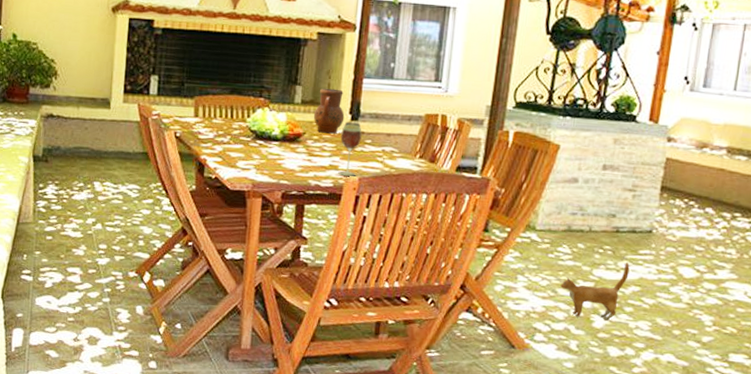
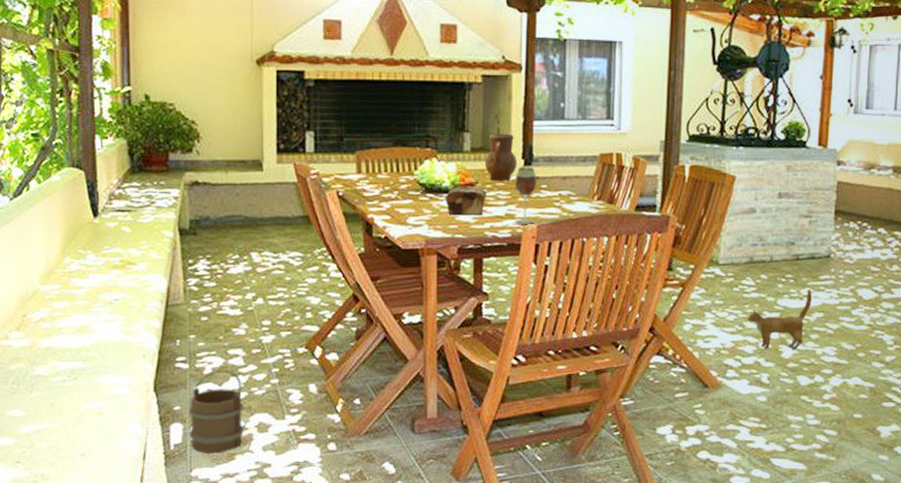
bucket: none [28,284,78,359] -> present [188,369,244,454]
bread loaf: none [273,135,313,165] -> present [445,185,486,216]

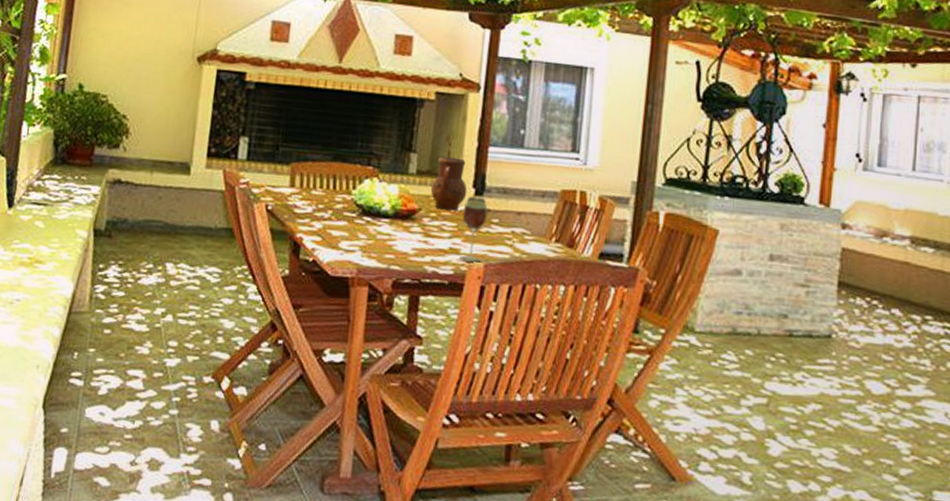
bucket: present [188,369,244,454] -> none [73,391,138,489]
bread loaf: present [445,185,486,216] -> none [383,211,430,248]
cat: present [747,289,812,350] -> none [727,373,808,447]

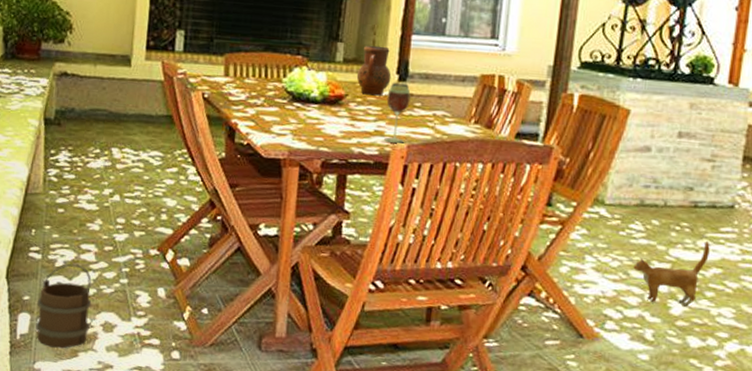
bucket: none [73,391,138,489] -> present [35,263,92,348]
cat: none [727,373,808,447] -> present [633,240,710,307]

